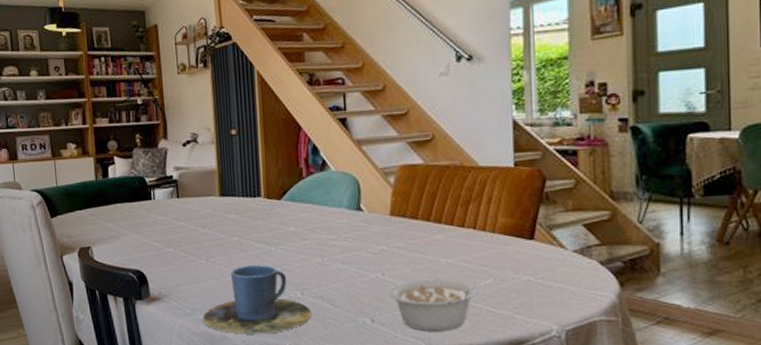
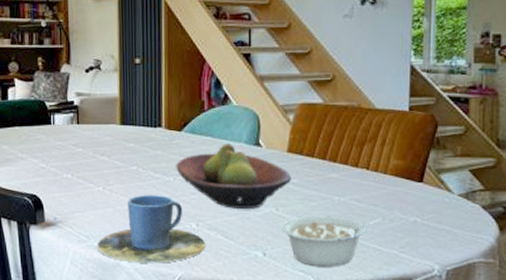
fruit bowl: none [277,209,396,275] -> present [176,143,291,209]

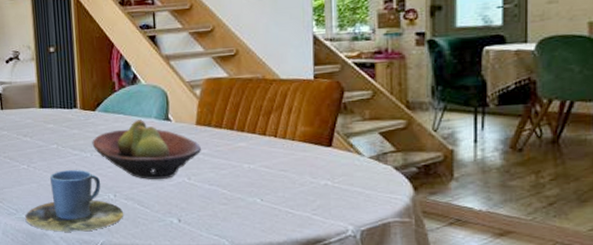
legume: present [281,216,382,266] -> none [194,182,293,230]

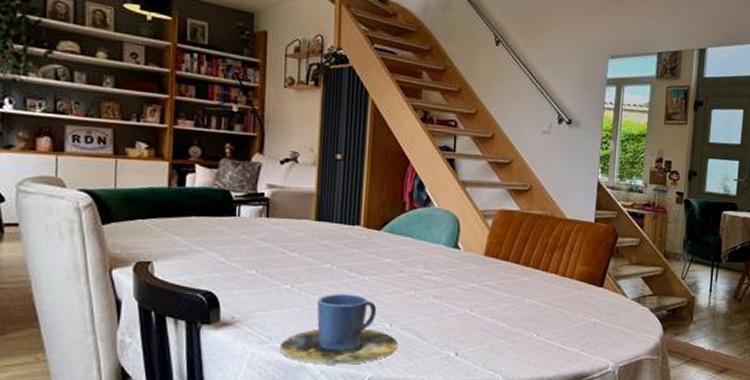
fruit bowl: present [92,120,201,179] -> none [372,245,486,309]

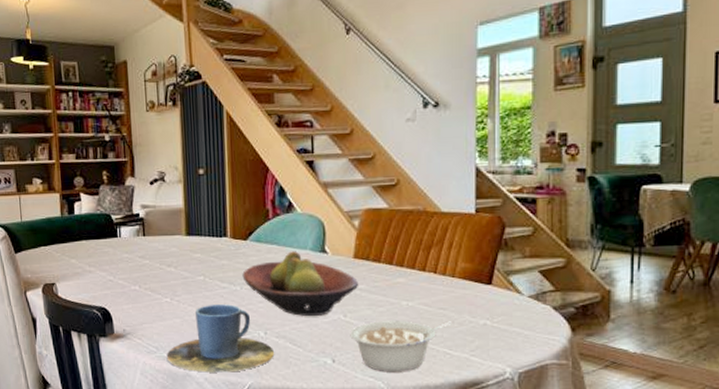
fruit bowl: none [372,245,486,309] -> present [242,251,358,316]
legume: none [474,316,567,364] -> present [350,321,452,371]

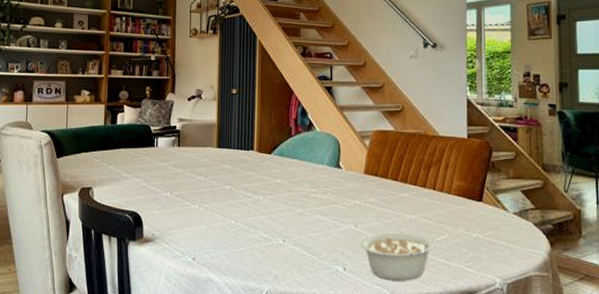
cup: present [166,304,275,373] -> none [191,213,292,278]
fruit bowl: present [242,251,358,316] -> none [265,165,368,226]

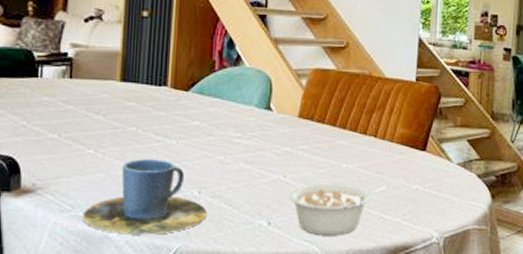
cup: none [191,213,292,278] -> present [82,159,208,235]

